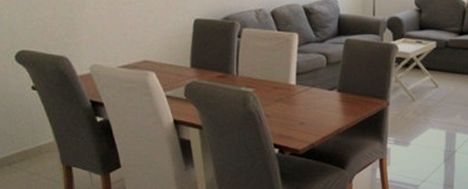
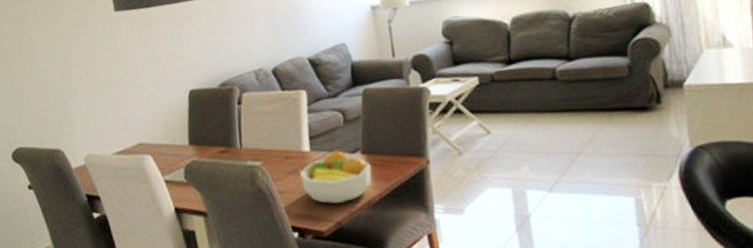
fruit bowl: none [285,87,344,130] -> present [300,150,372,204]

